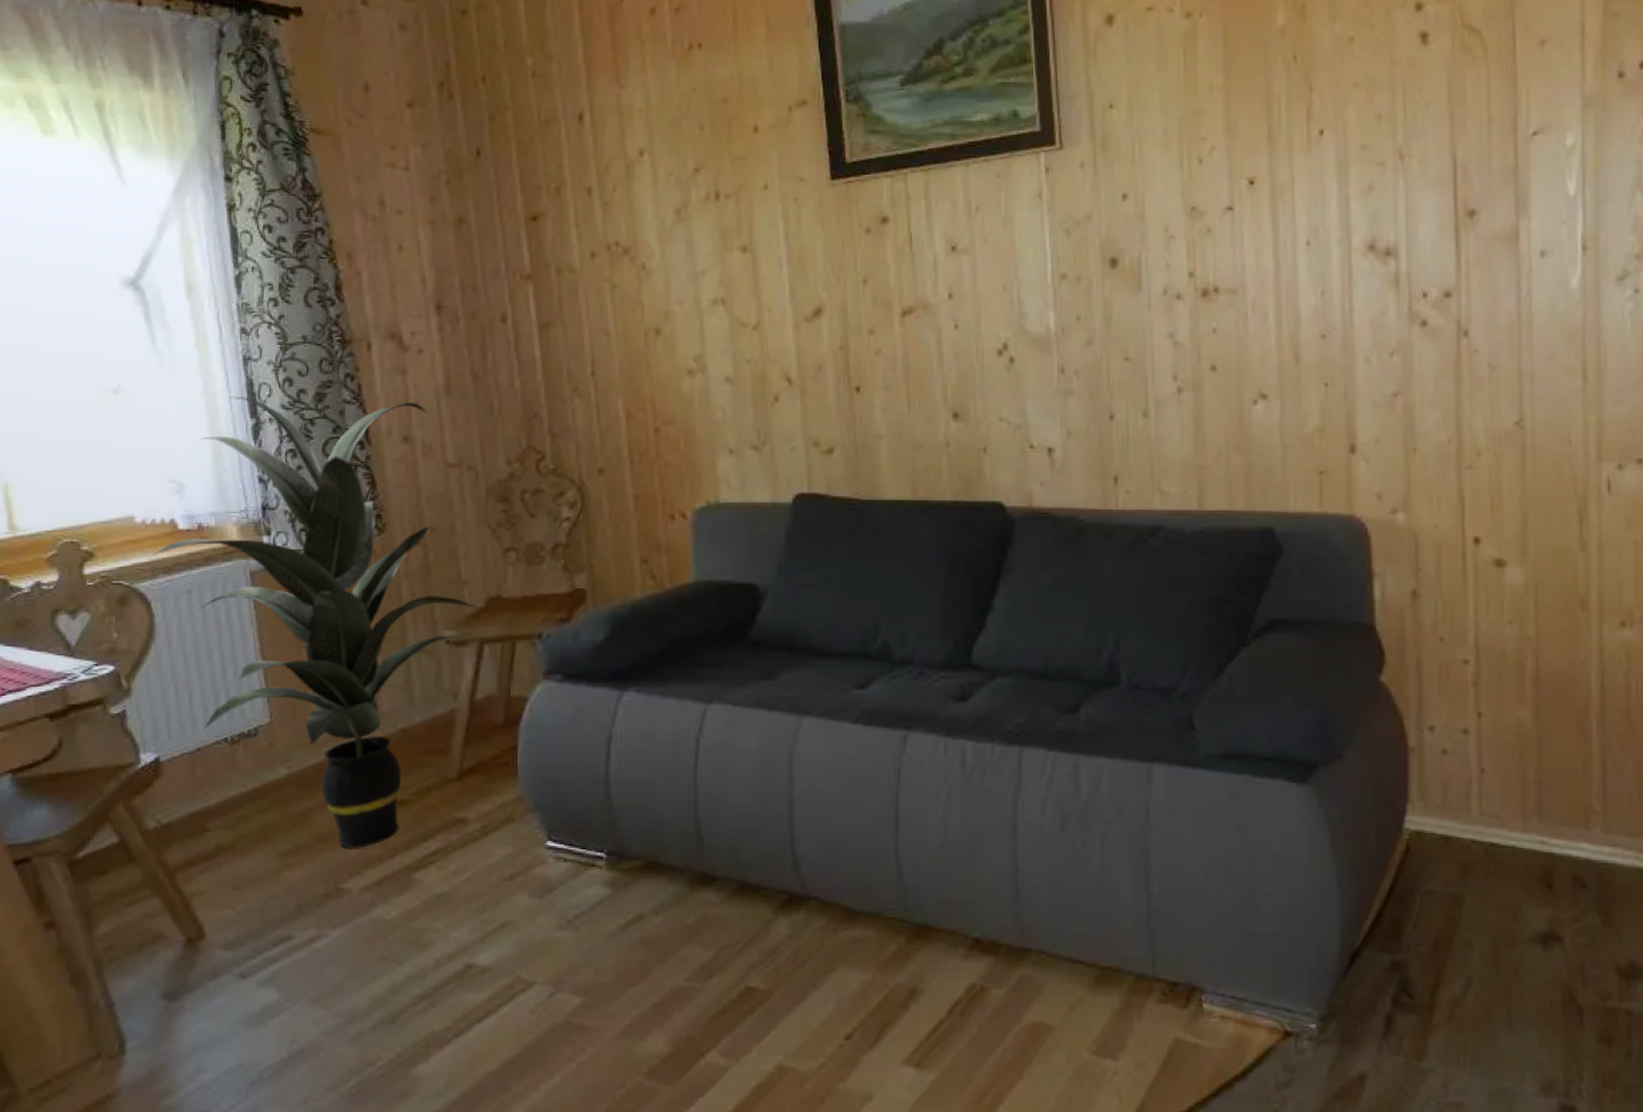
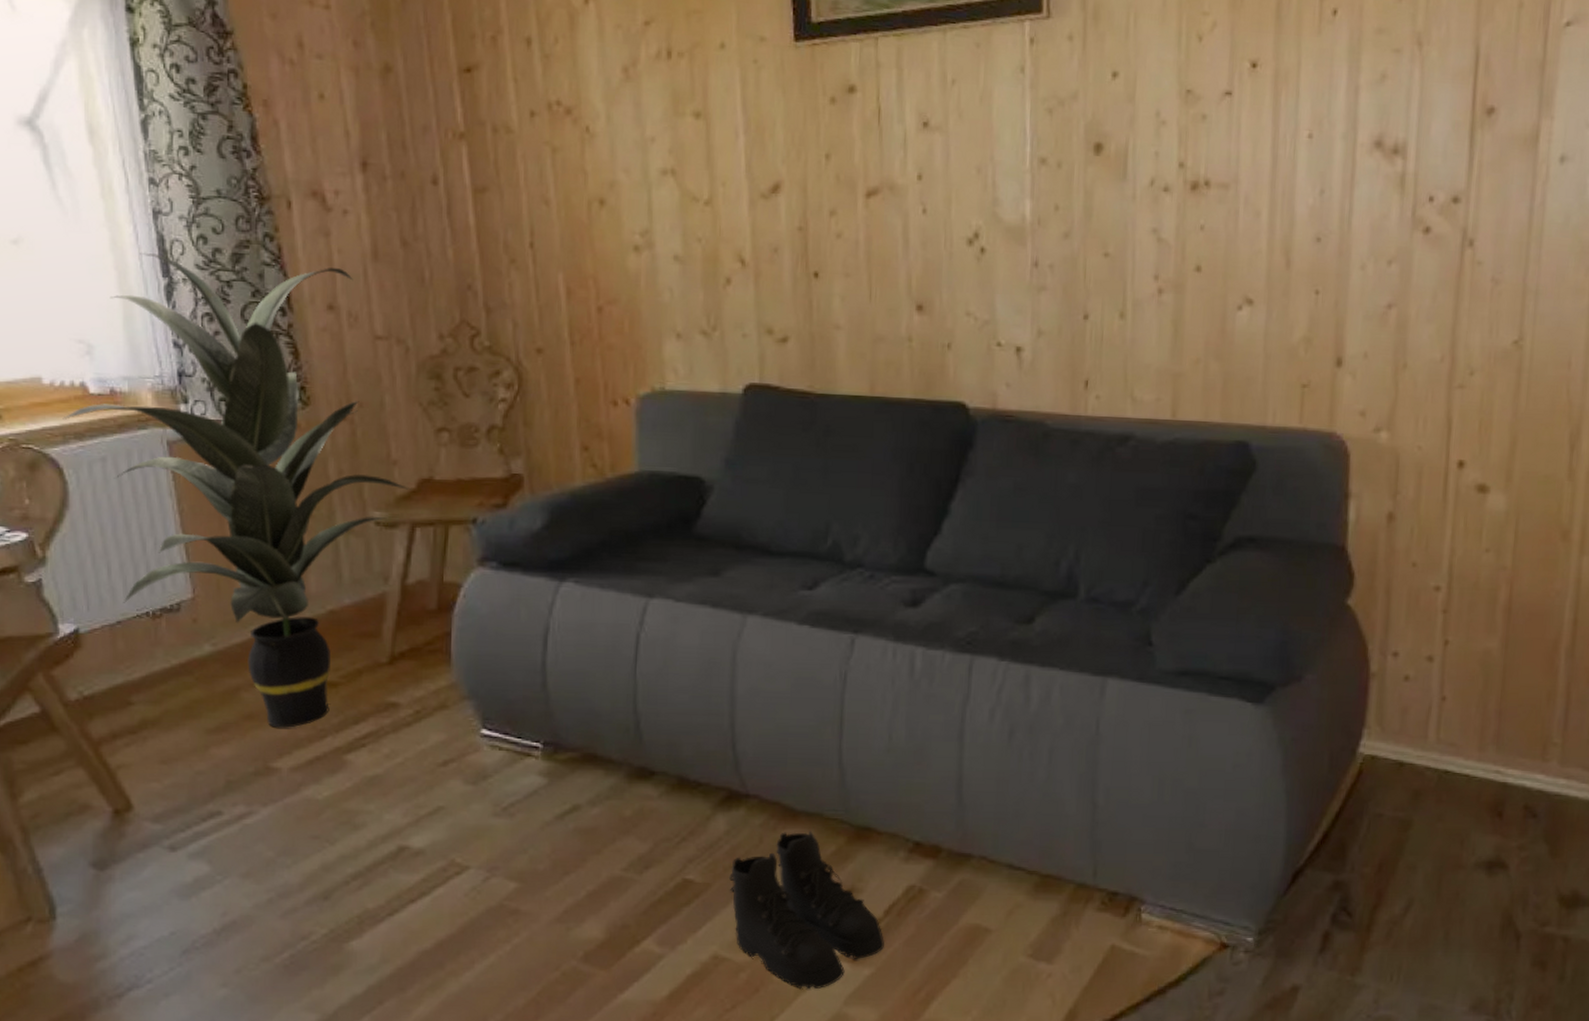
boots: none [792,932,948,1098] -> present [729,831,884,990]

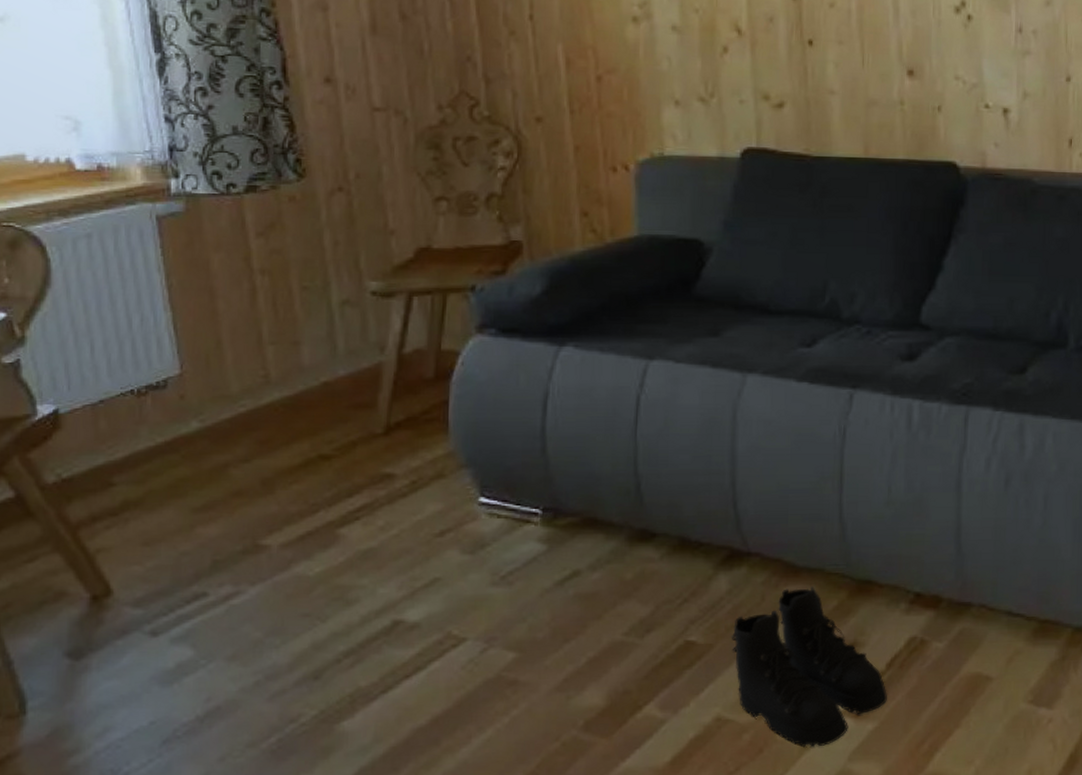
indoor plant: present [62,253,412,728] -> none [46,29,409,504]

